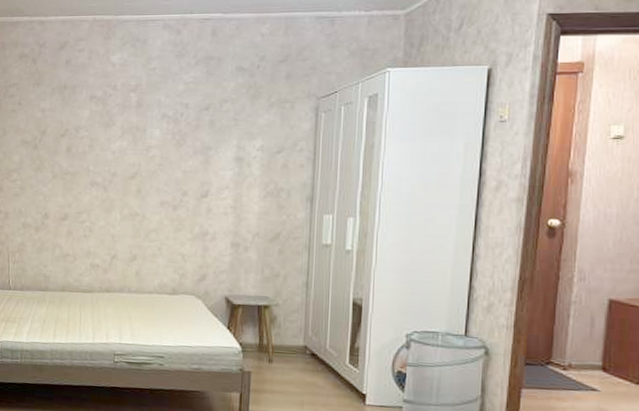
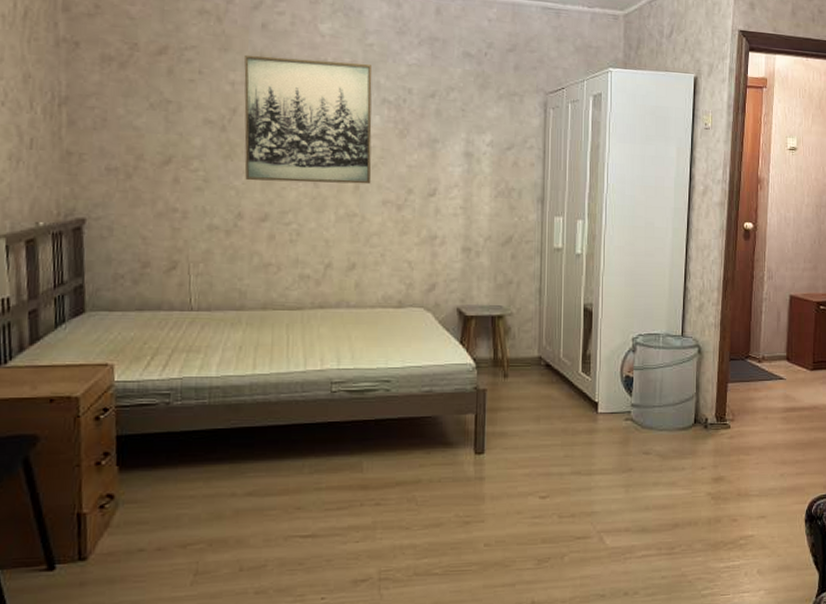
wall art: none [50,85,154,188] -> present [244,54,372,185]

